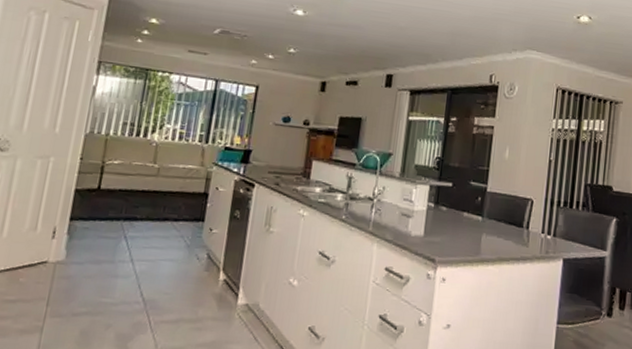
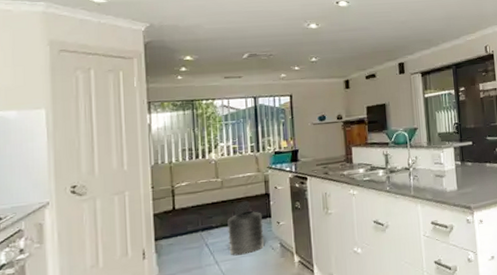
trash can: none [148,195,195,259] -> present [227,200,265,256]

